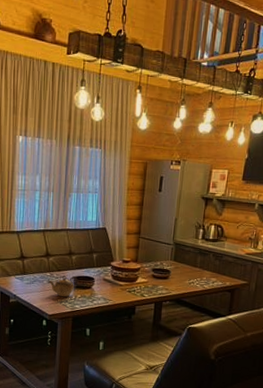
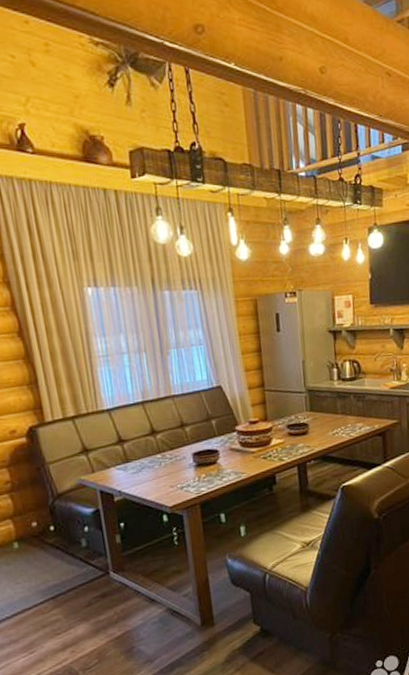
teapot: present [47,275,78,297] -> none [159,451,199,482]

